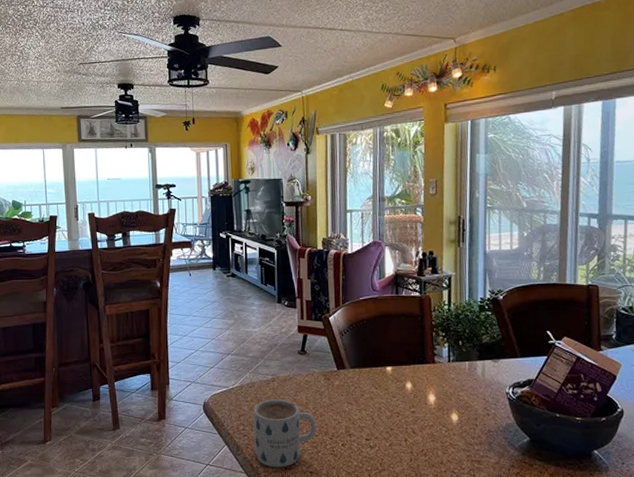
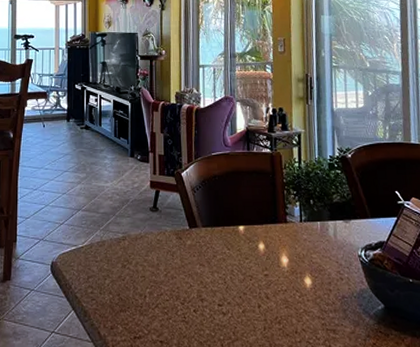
mug: present [253,399,316,468] -> none [103,259,167,336]

